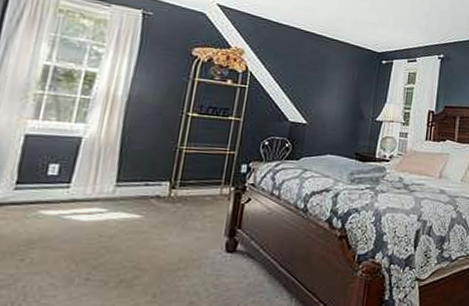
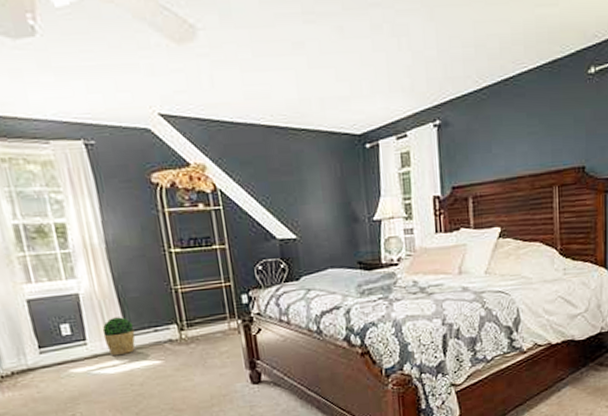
potted plant: none [89,165,126,204] -> present [102,317,136,357]

